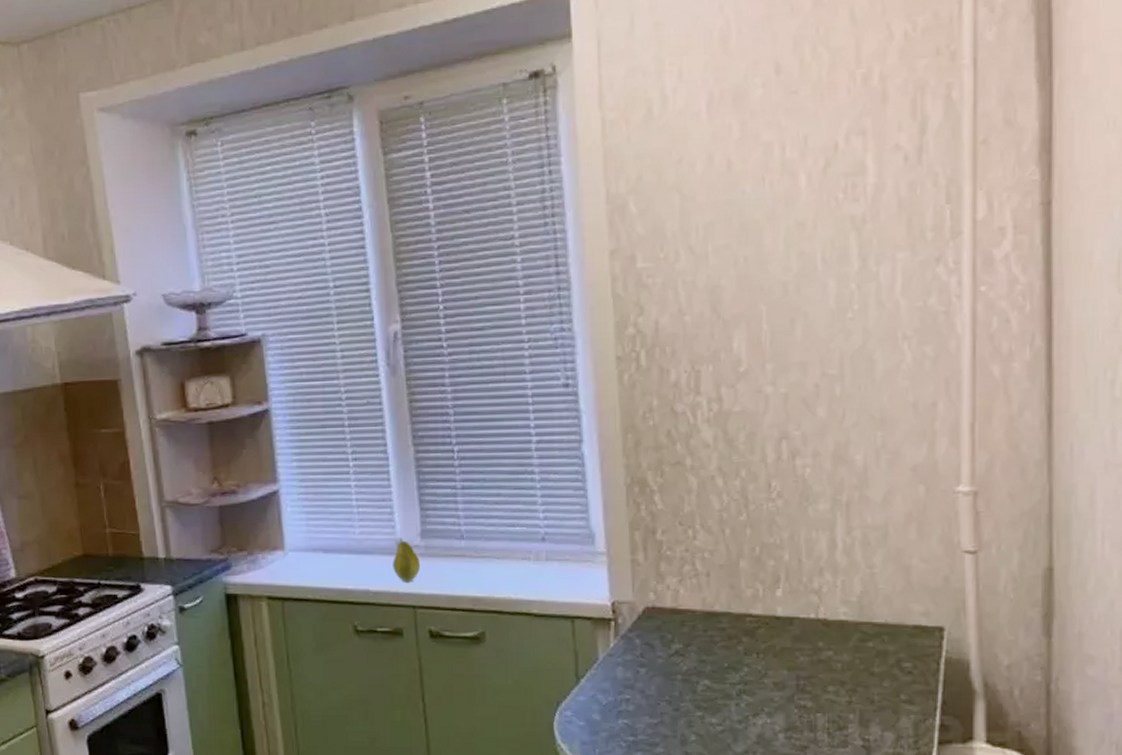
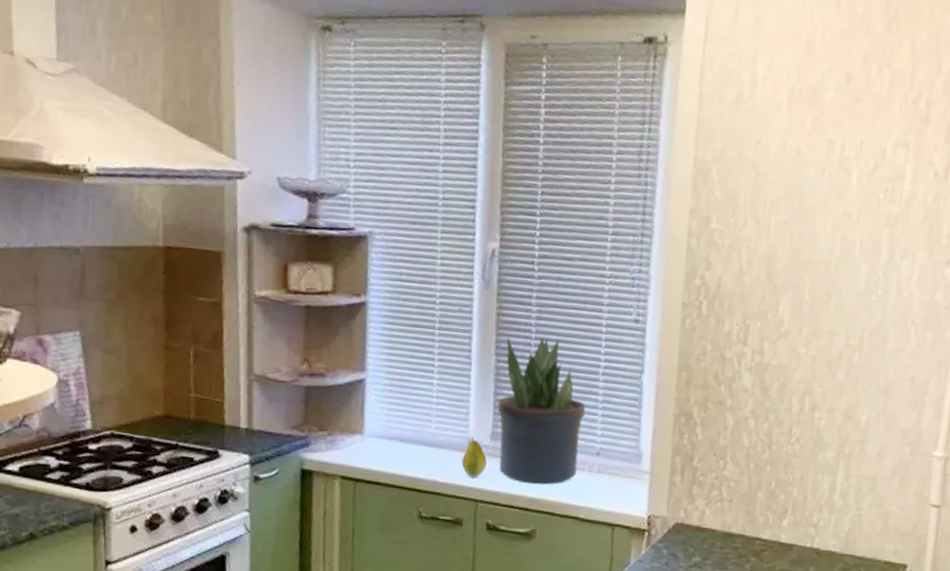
planter: none [423,418,523,581] -> present [497,337,586,484]

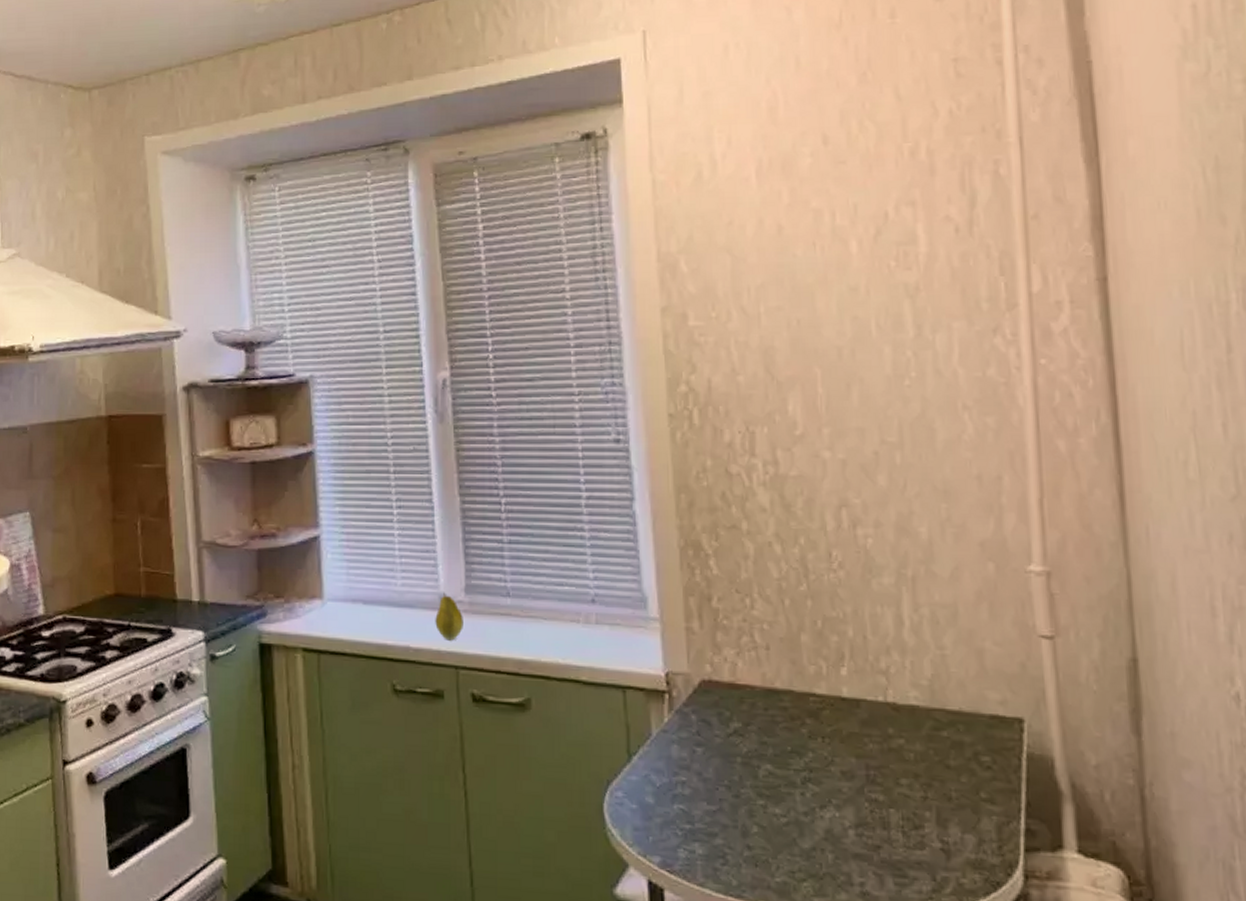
planter: present [497,337,586,484] -> none [468,470,572,642]

